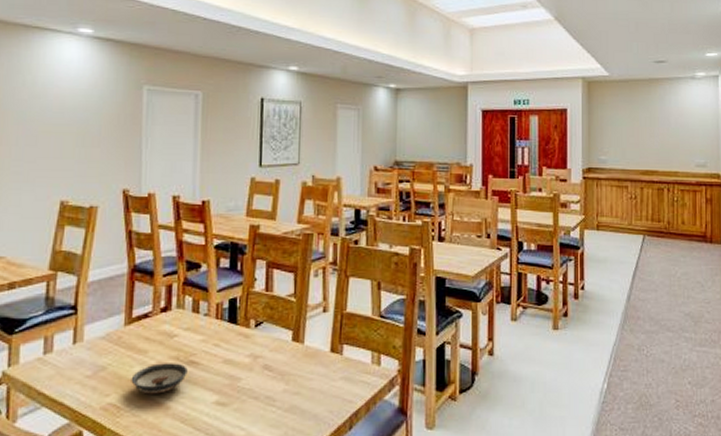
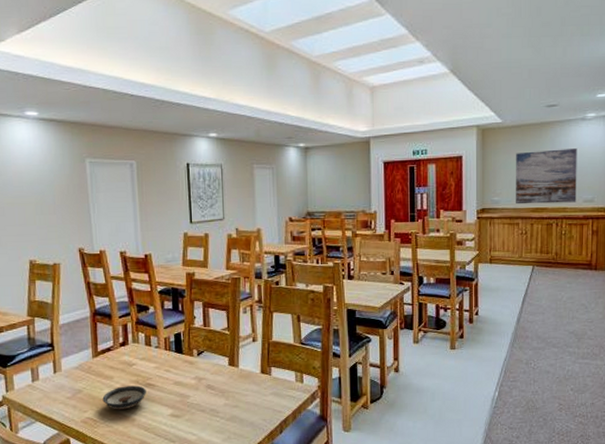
wall art: none [624,108,689,167] -> present [516,148,577,205]

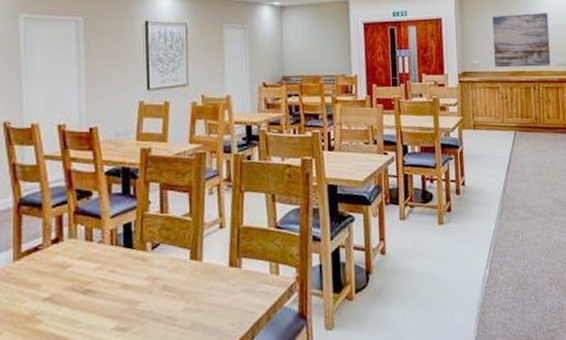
saucer: present [102,385,146,410] -> none [24,293,84,328]

